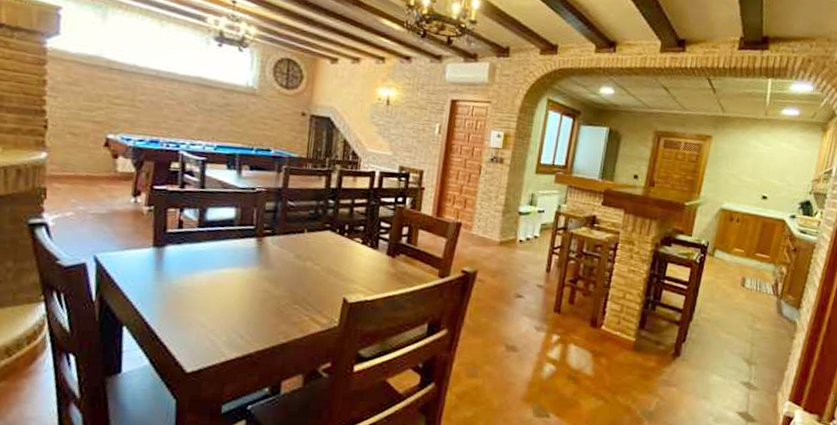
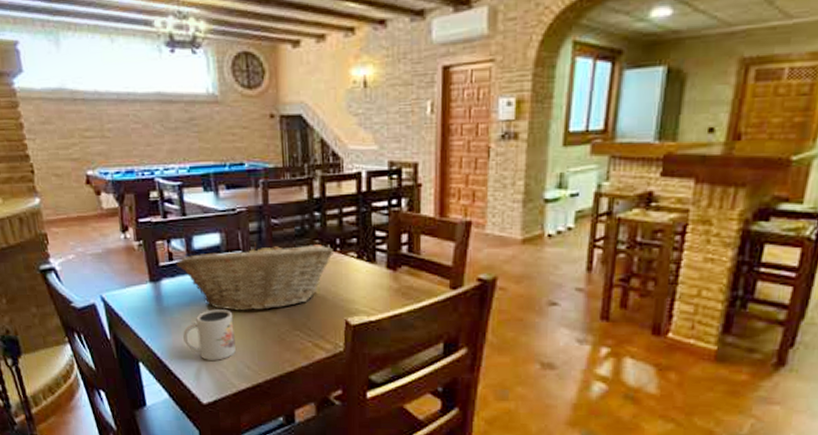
mug: none [178,278,235,329] -> present [183,309,236,360]
fruit basket: none [185,220,341,283] -> present [176,242,333,311]

